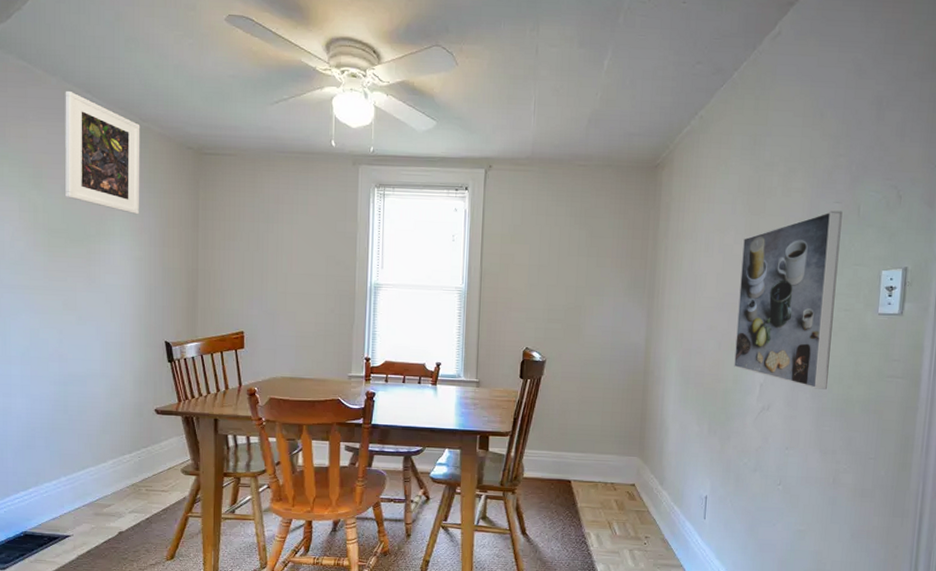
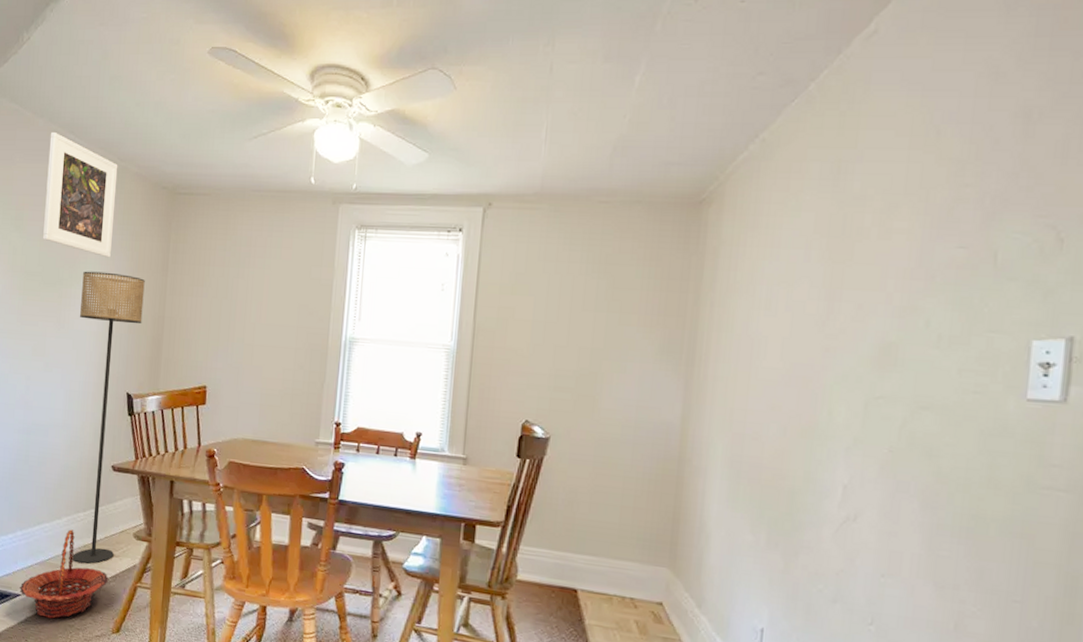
basket: none [68,471,159,554] -> present [19,529,109,619]
floor lamp: none [111,227,176,501] -> present [72,271,145,564]
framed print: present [734,210,843,390] -> none [805,258,970,499]

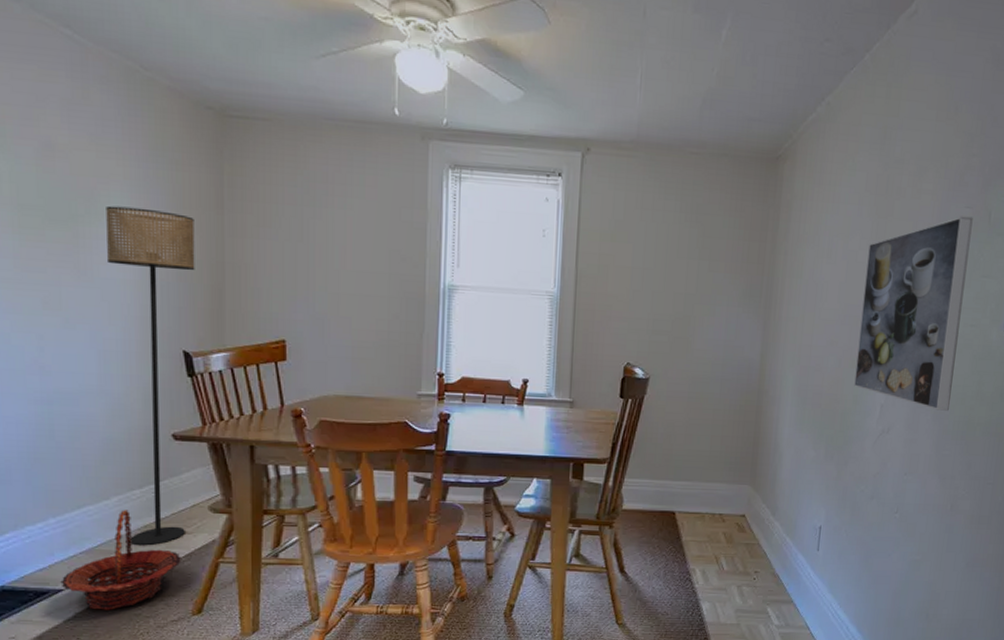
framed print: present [43,131,118,258] -> none [34,22,143,191]
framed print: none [805,258,970,499] -> present [854,216,973,411]

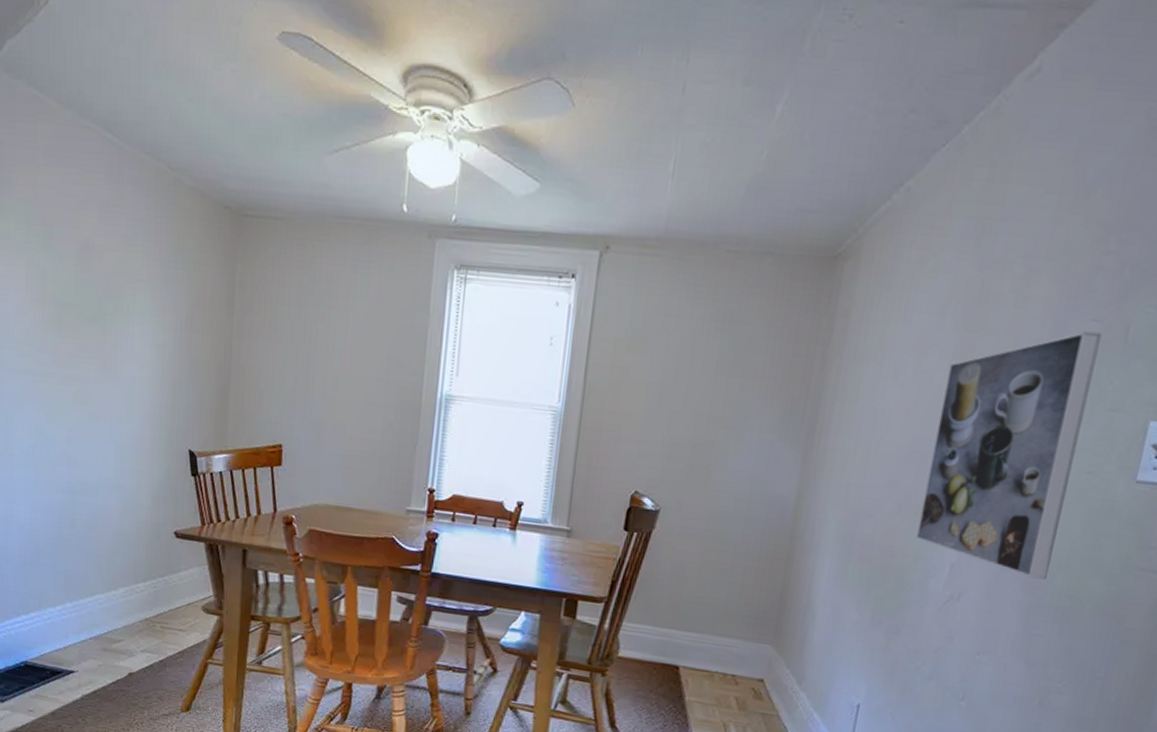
basket: present [60,510,181,610] -> none [72,601,175,697]
floor lamp: present [106,205,195,546] -> none [129,304,207,639]

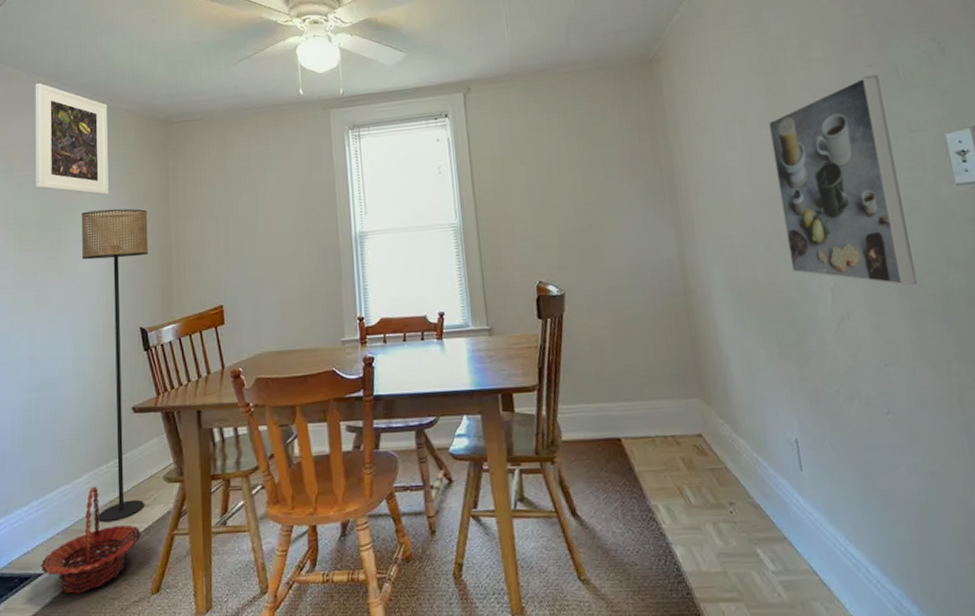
basket: none [72,601,175,697] -> present [40,486,141,594]
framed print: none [79,128,169,290] -> present [35,83,109,196]
floor lamp: none [129,304,207,639] -> present [82,208,149,523]

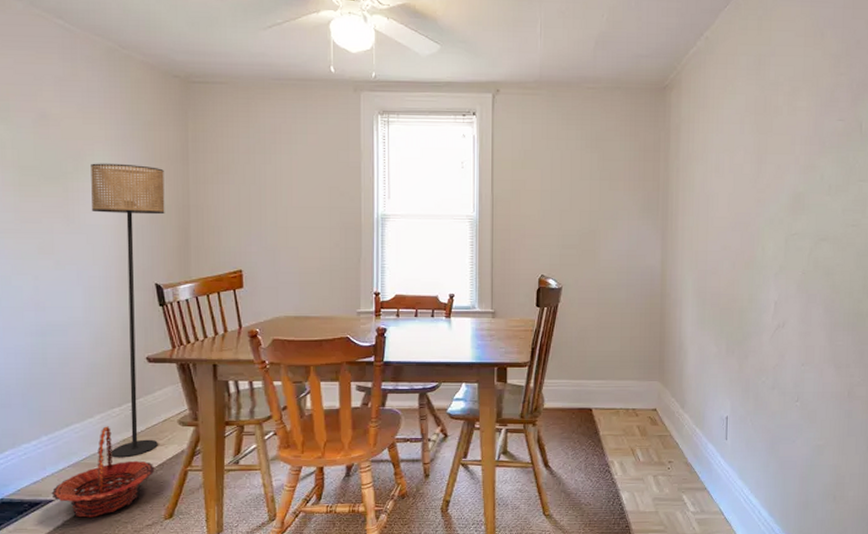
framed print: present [35,83,109,196] -> none [33,16,121,149]
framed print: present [768,74,917,286] -> none [748,128,846,305]

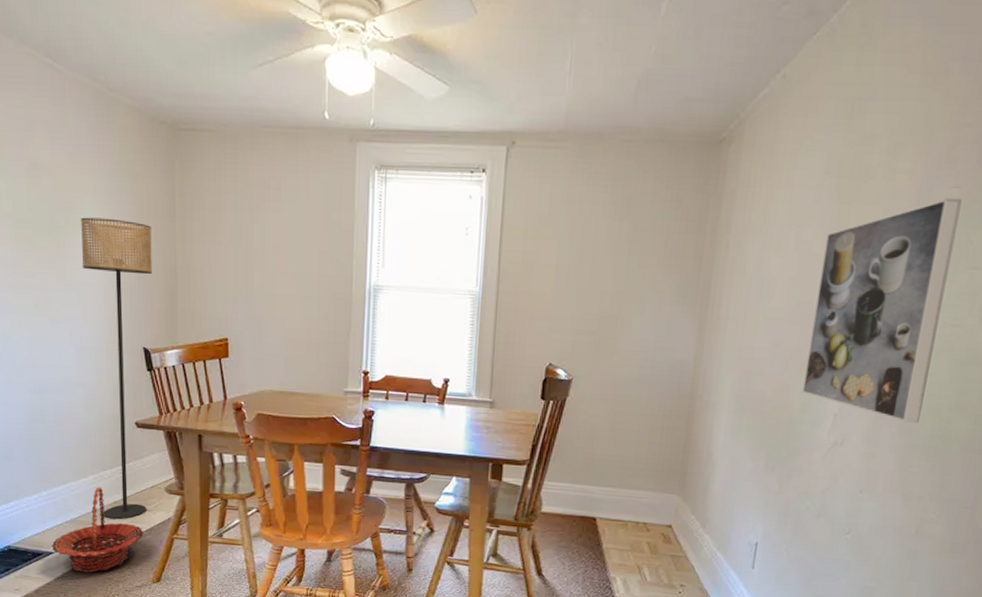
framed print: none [748,128,846,305] -> present [802,198,962,423]

